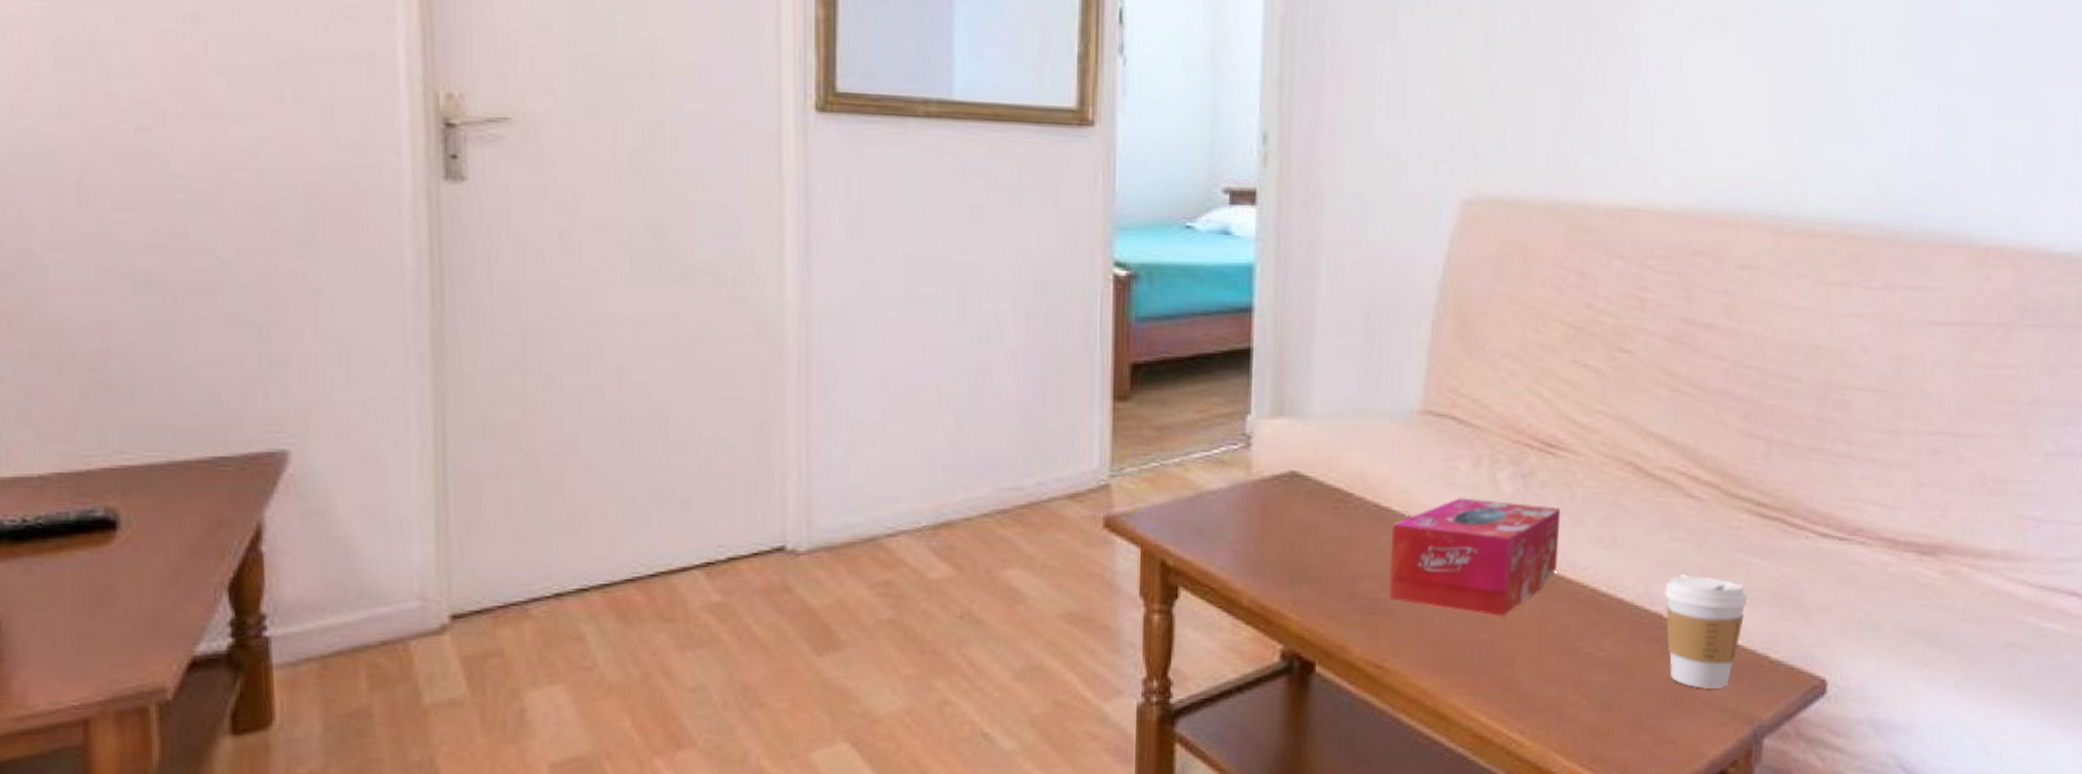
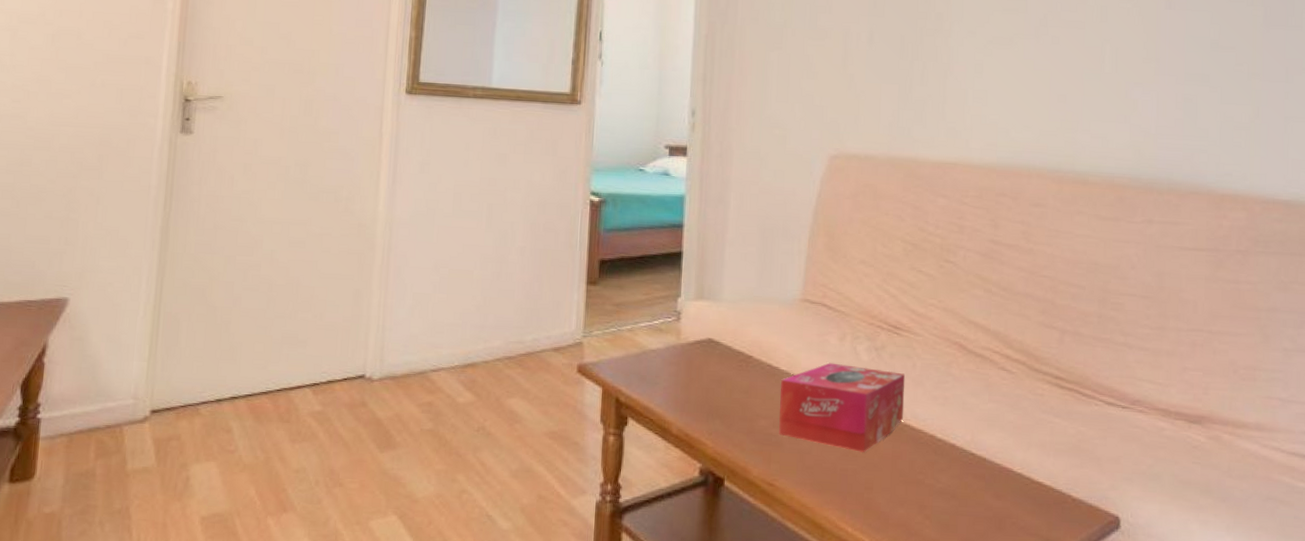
coffee cup: present [1664,576,1748,689] -> none [987,429,1053,518]

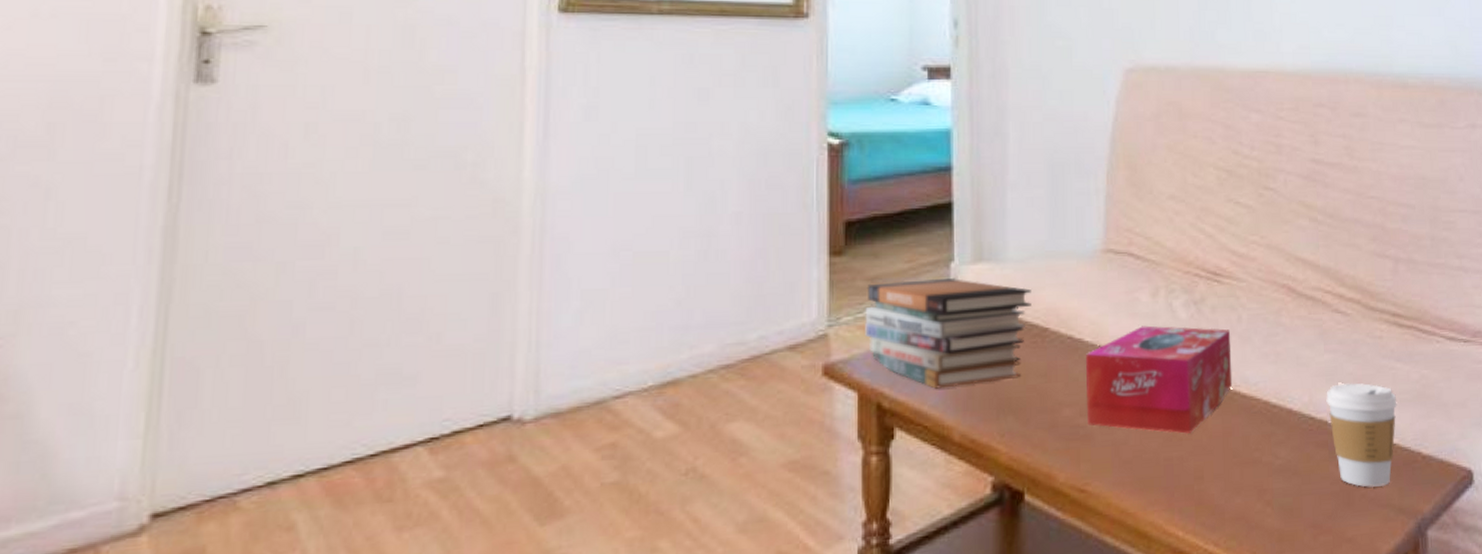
book stack: none [610,308,740,393] -> present [865,279,1031,389]
coffee cup: none [987,429,1053,518] -> present [1326,383,1397,487]

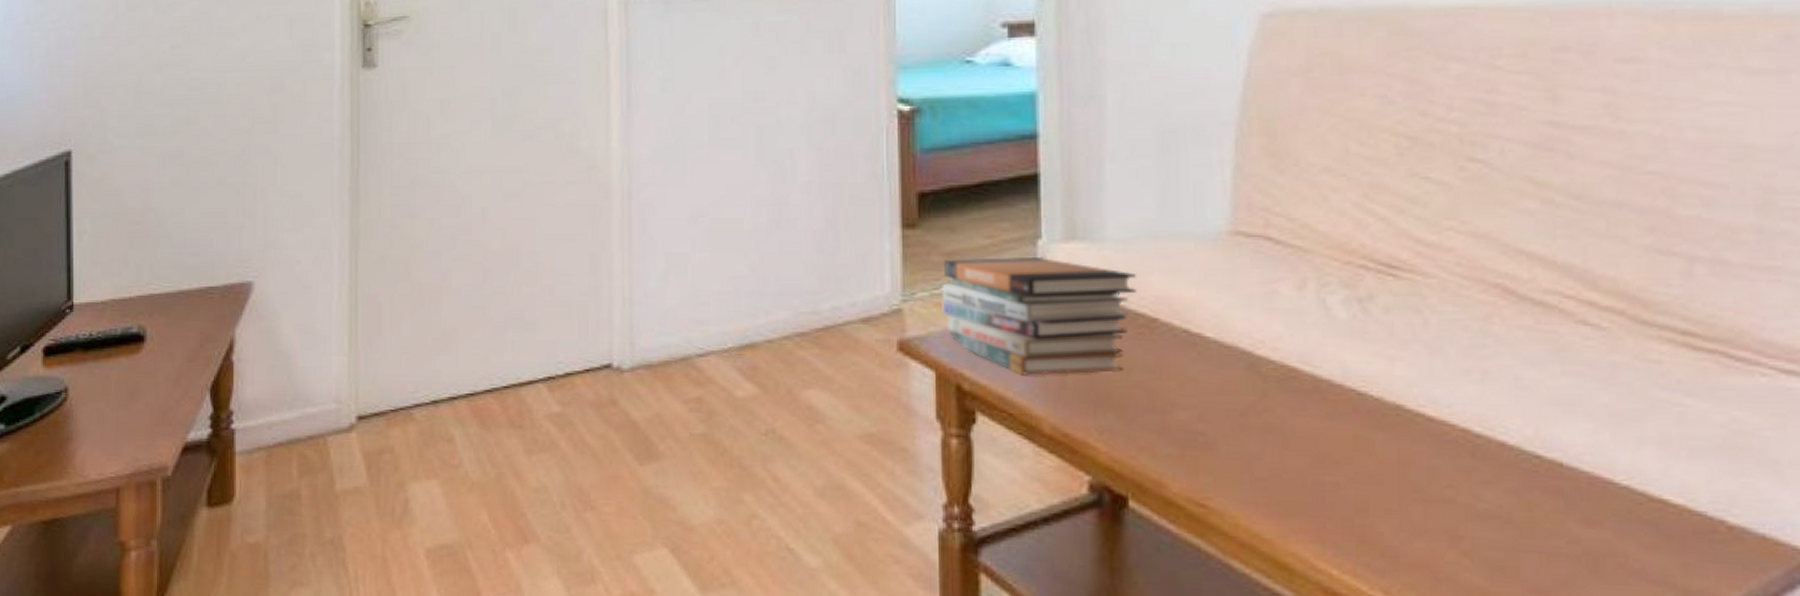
tissue box: present [1086,325,1233,434] -> none [1207,323,1414,457]
coffee cup: present [1326,383,1397,487] -> none [1562,417,1685,557]

